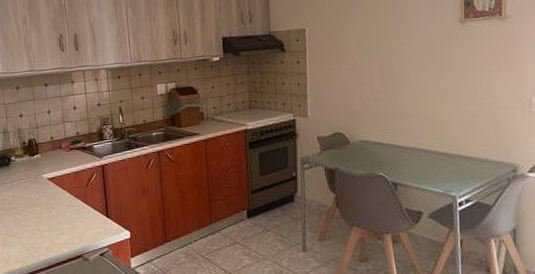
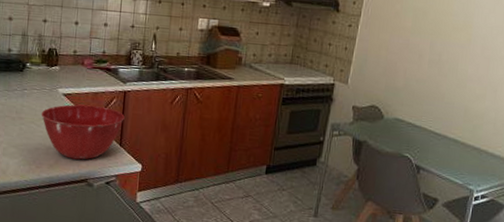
mixing bowl: none [31,183,107,238] -> present [41,104,125,160]

